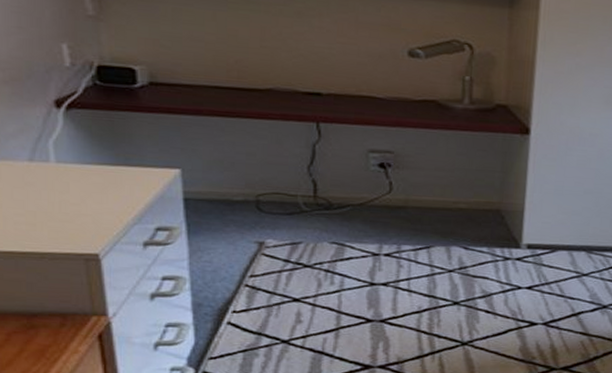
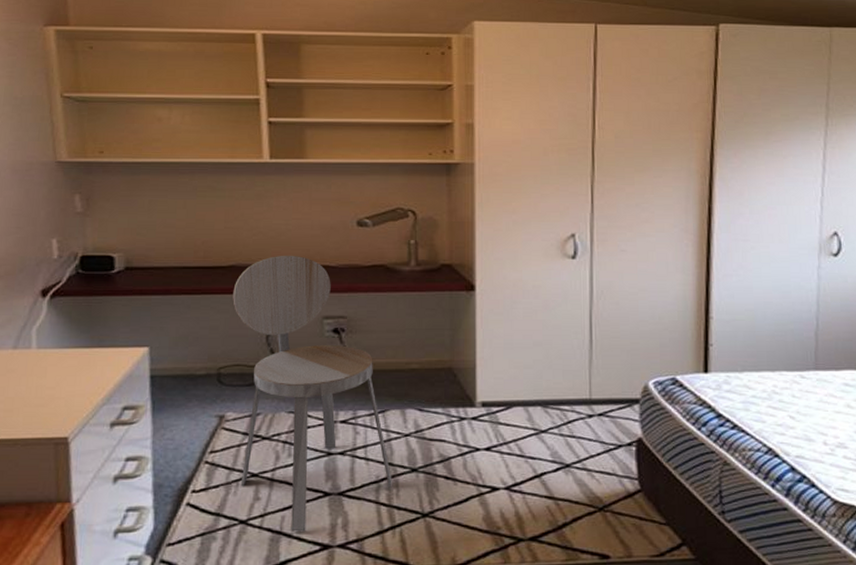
chair: none [271,82,434,353] -> present [233,255,392,532]

